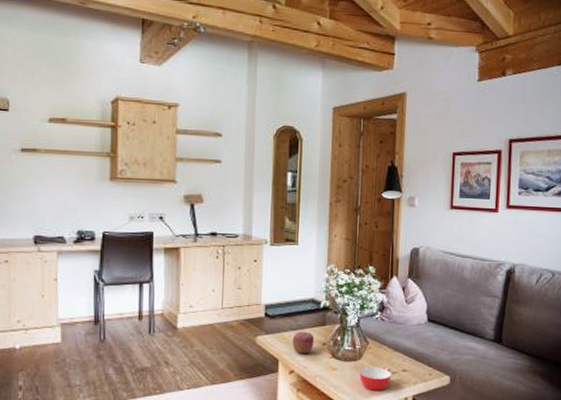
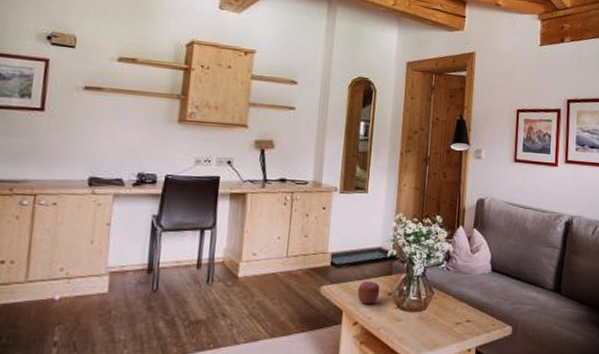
bowl: present [359,367,391,391] -> none [423,317,456,342]

